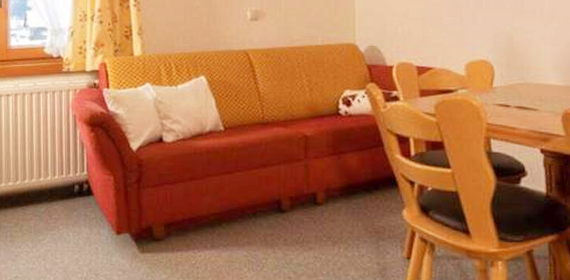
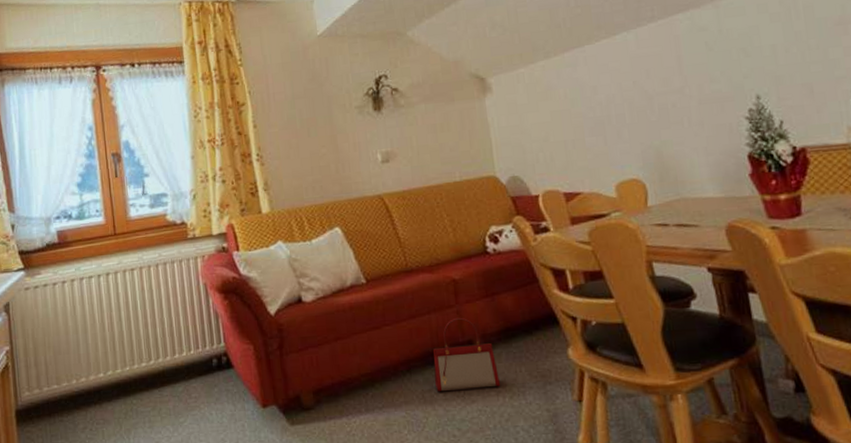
handbag: none [278,170,338,238] -> present [433,317,501,392]

